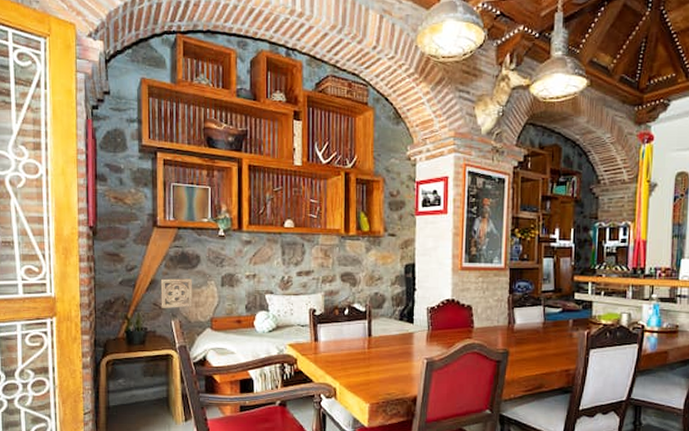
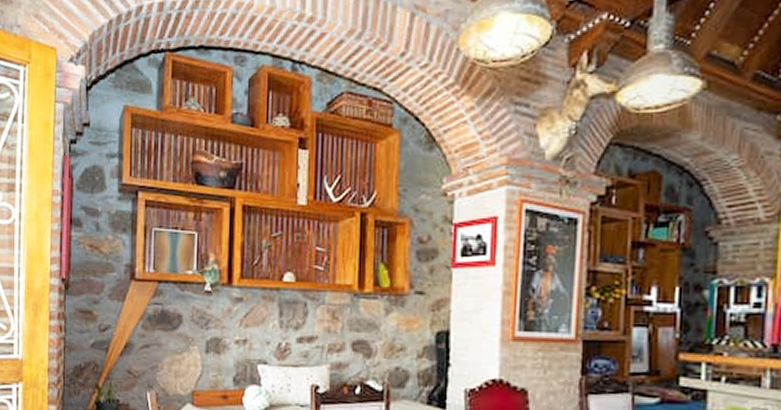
wall ornament: present [160,278,192,308] -> none [136,341,172,378]

